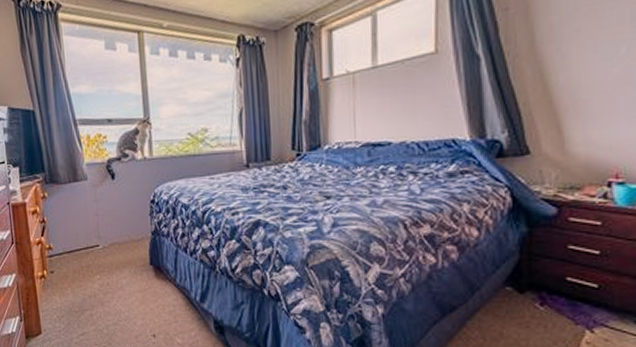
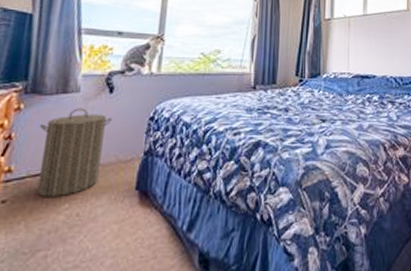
laundry hamper: none [63,194,119,269] -> present [37,108,112,197]

